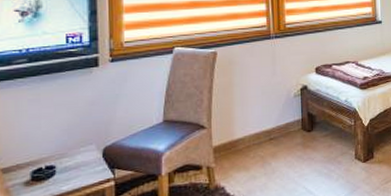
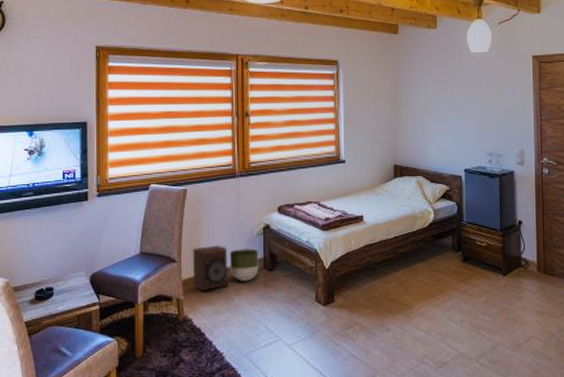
speaker: none [224,108,264,158] -> present [192,245,228,292]
planter: none [265,110,297,144] -> present [229,249,259,281]

